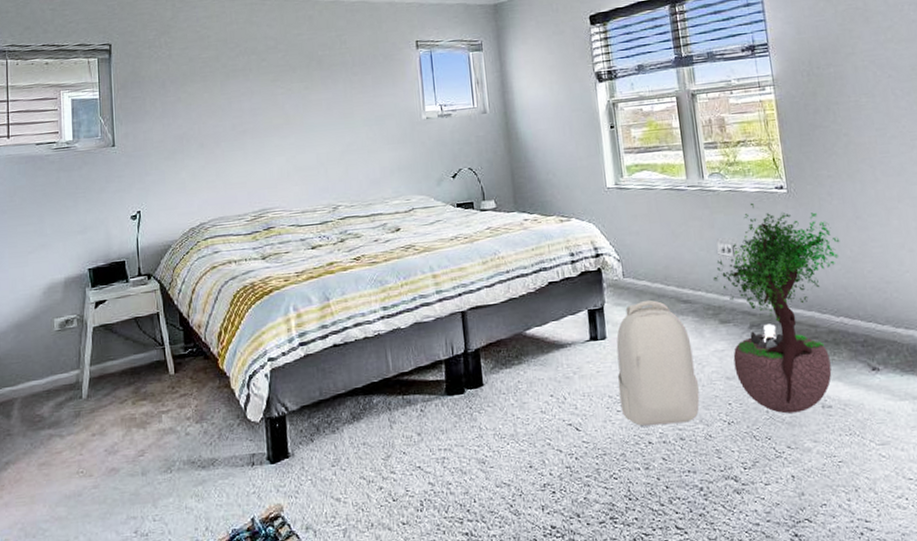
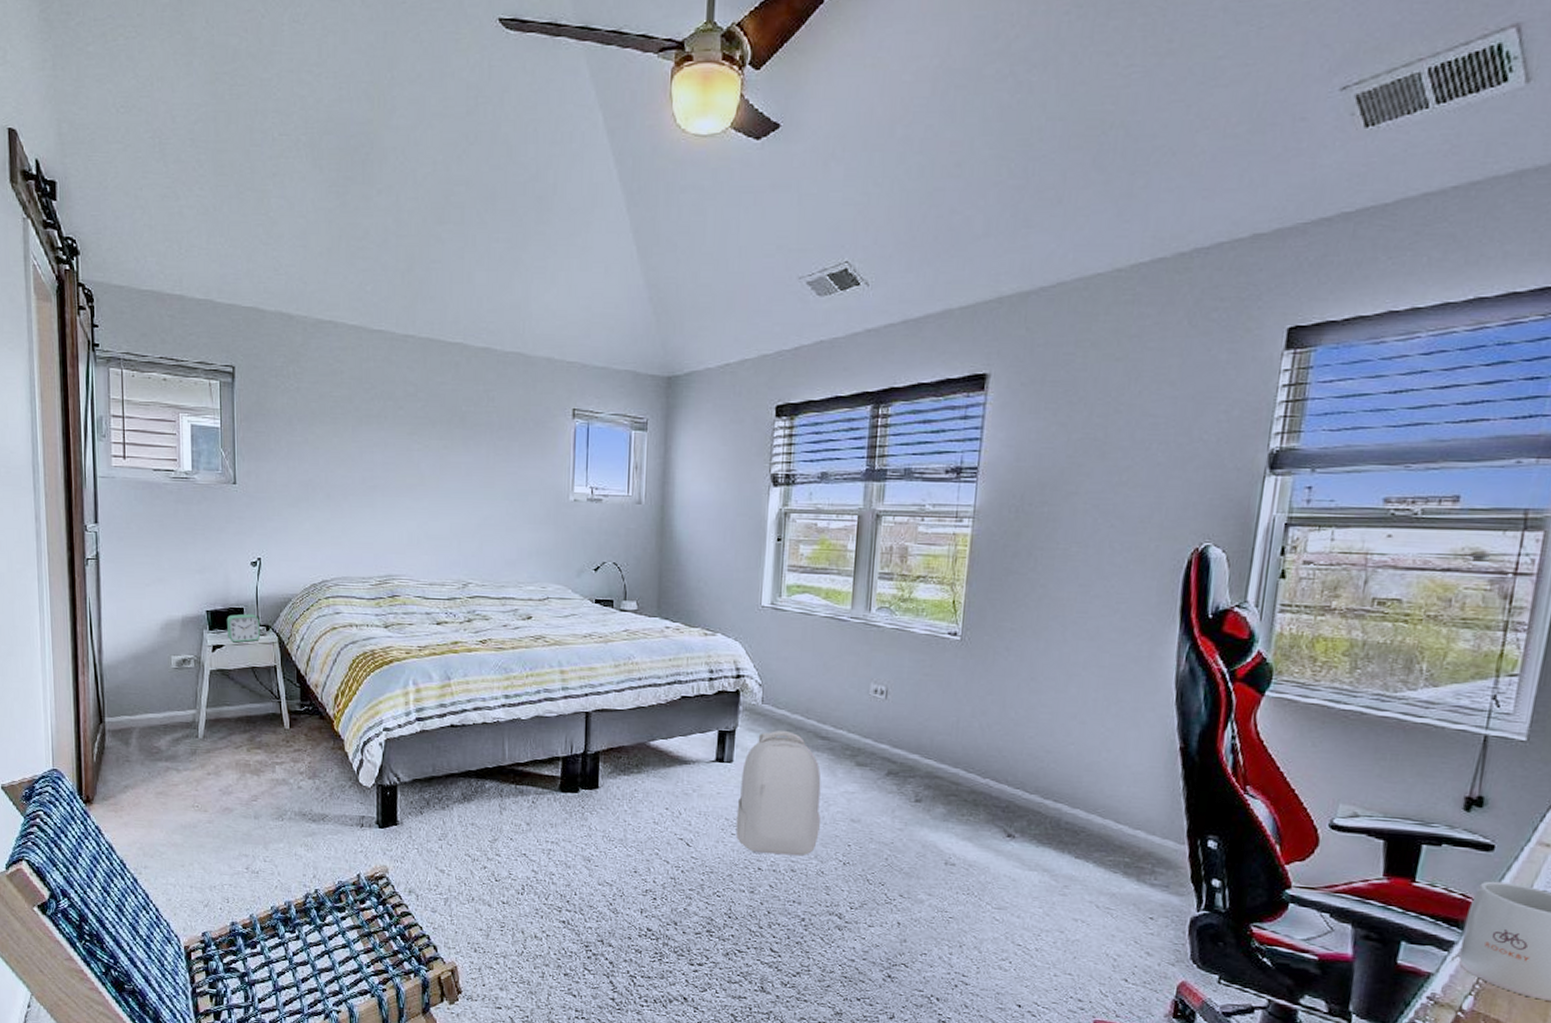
alarm clock: none [108,265,143,296] -> present [226,613,261,643]
potted tree: present [713,202,840,414] -> none [858,645,1007,865]

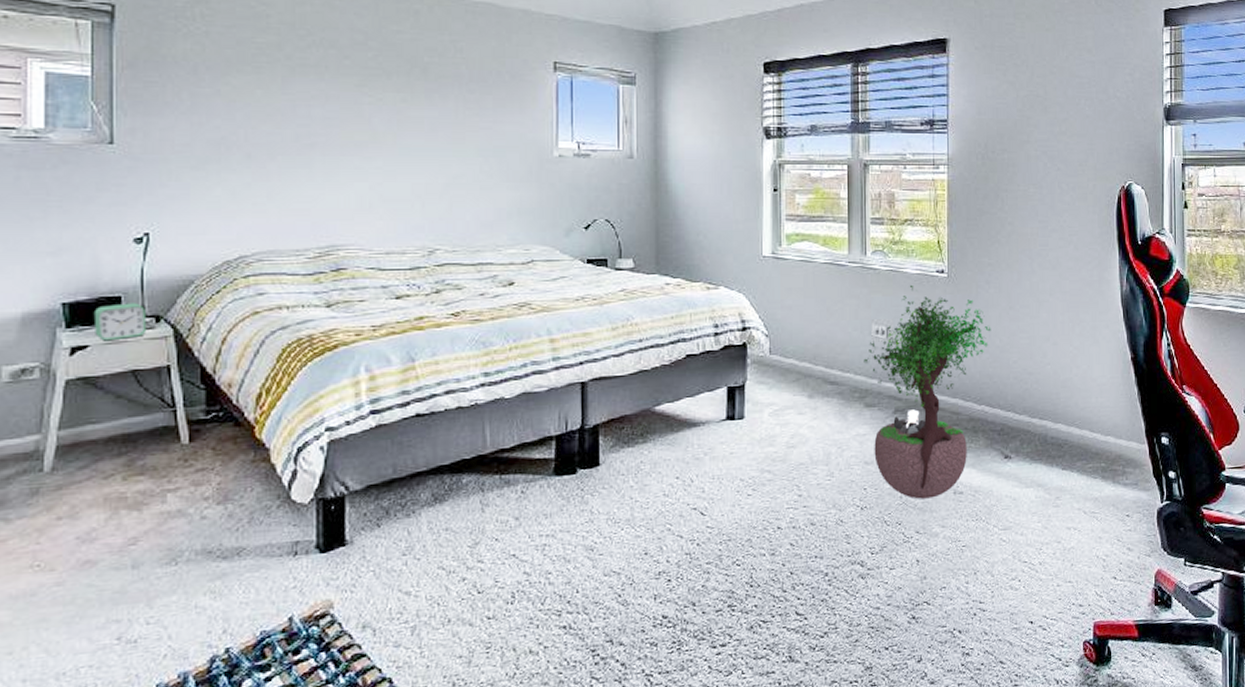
backpack: present [736,731,821,856] -> none [751,380,835,511]
potted tree: none [858,645,1007,865] -> present [863,284,991,499]

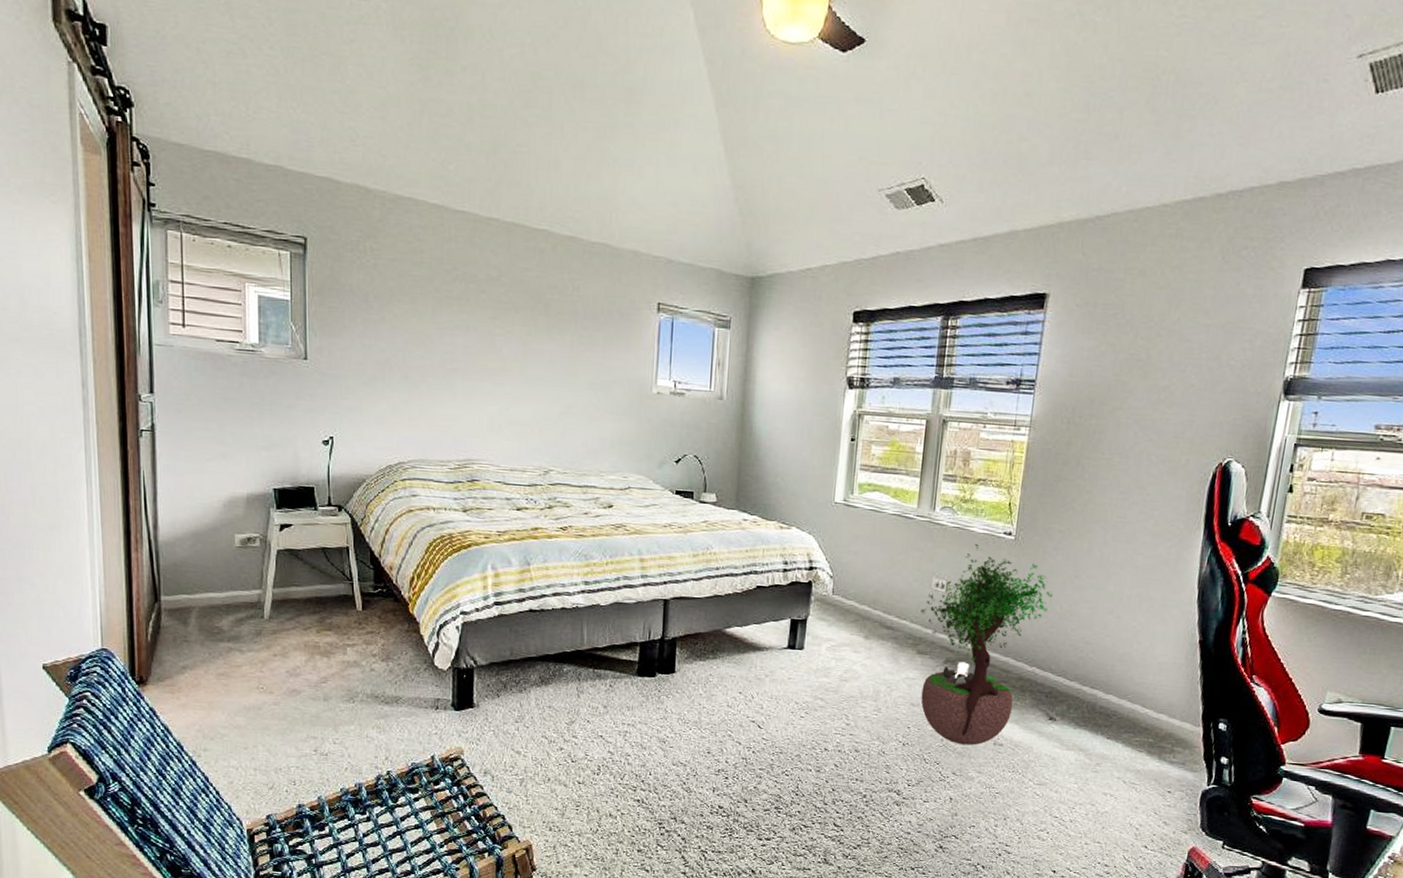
alarm clock: present [93,303,147,341] -> none [295,493,333,523]

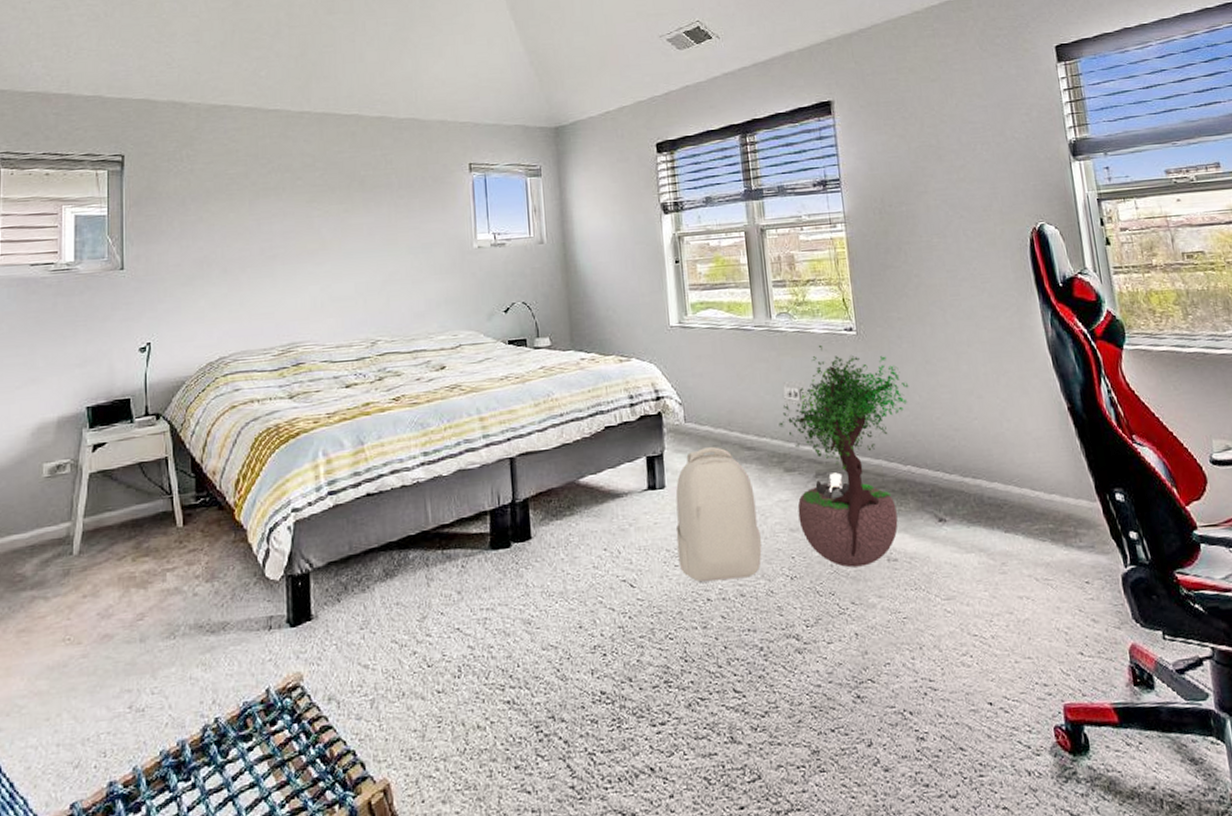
backpack: none [805,620,885,738] -> present [675,447,762,583]

